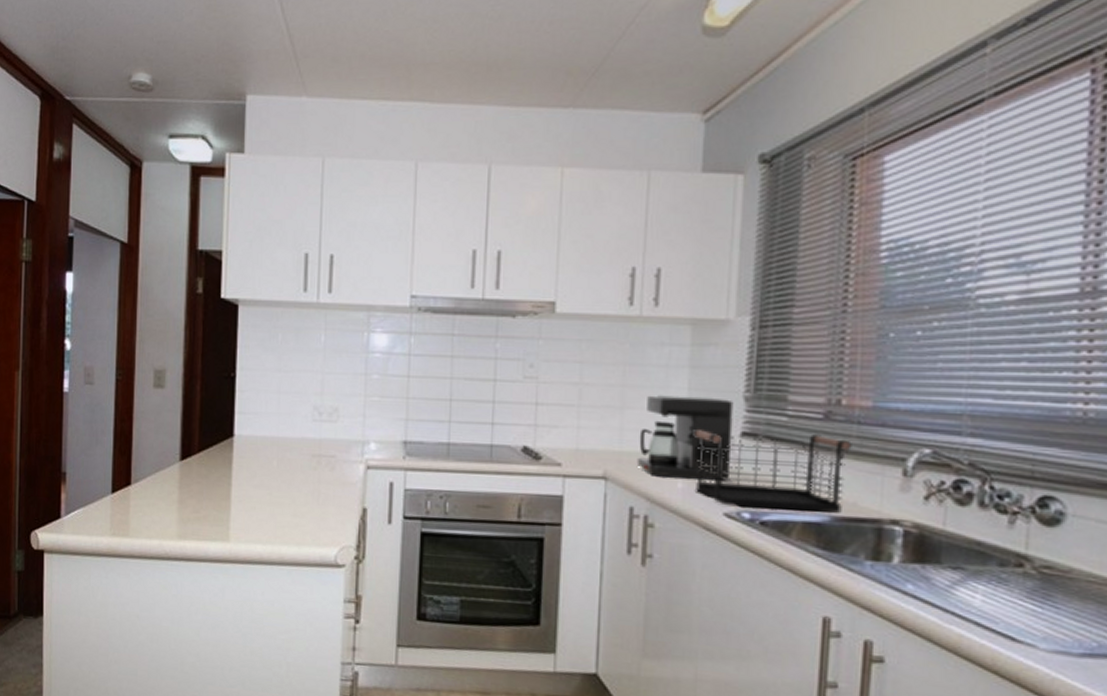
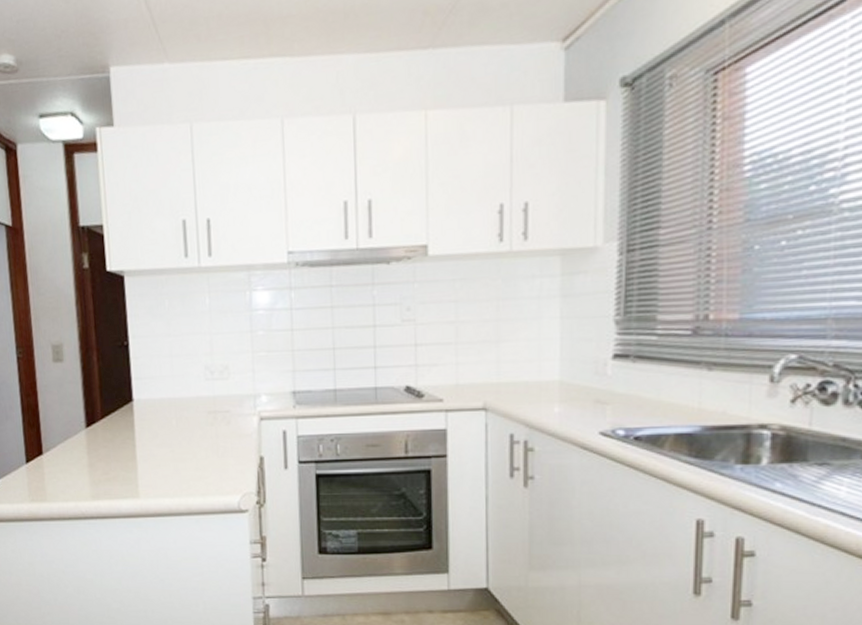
coffee maker: present [636,395,734,479] -> none [514,323,605,404]
dish rack: present [691,428,852,513] -> none [565,349,720,426]

